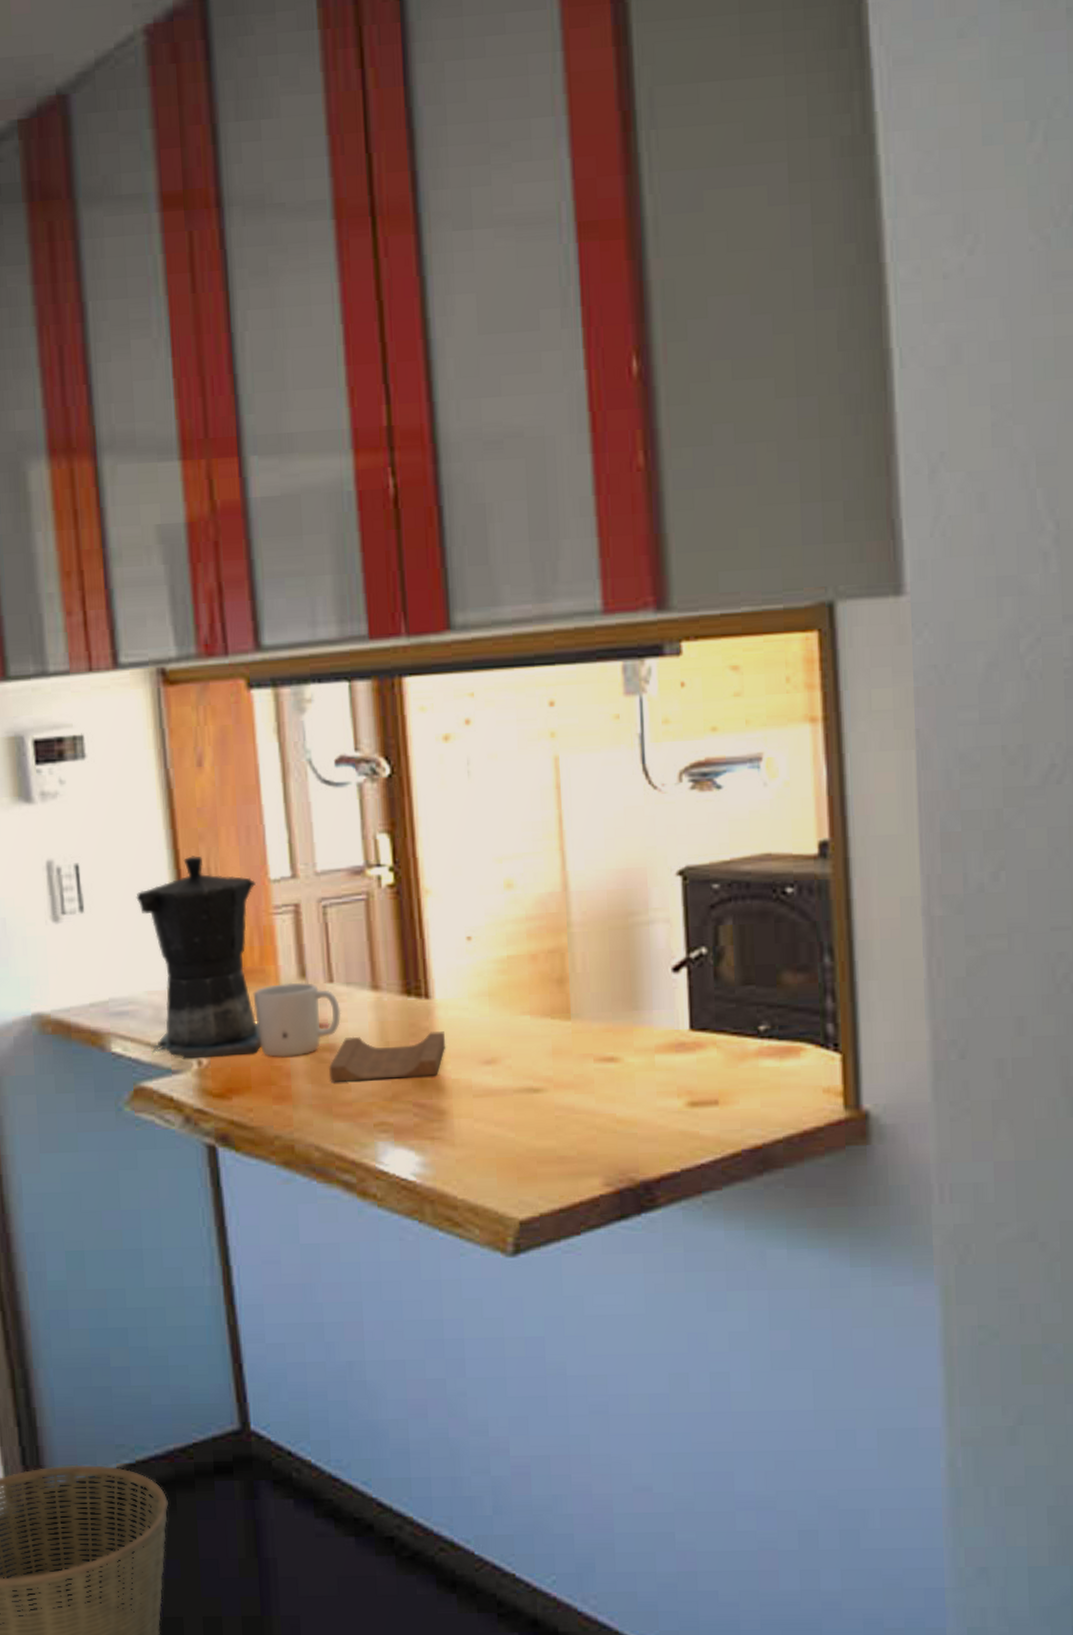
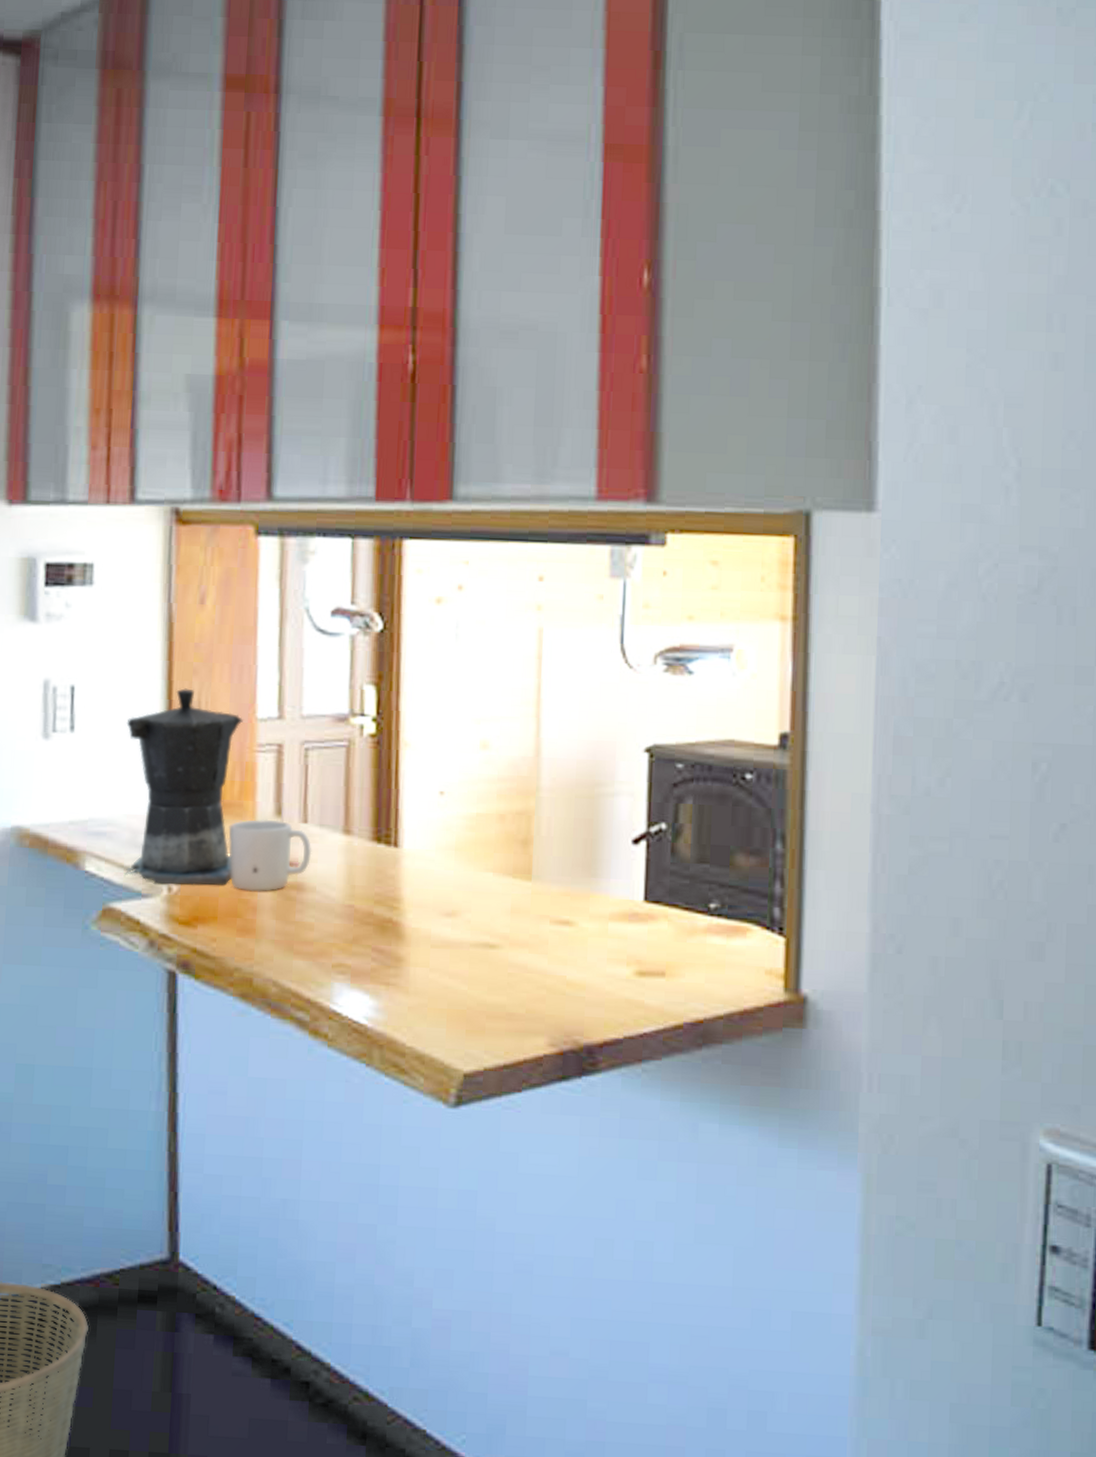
cutting board: present [329,1031,446,1082] -> none [294,877,410,923]

